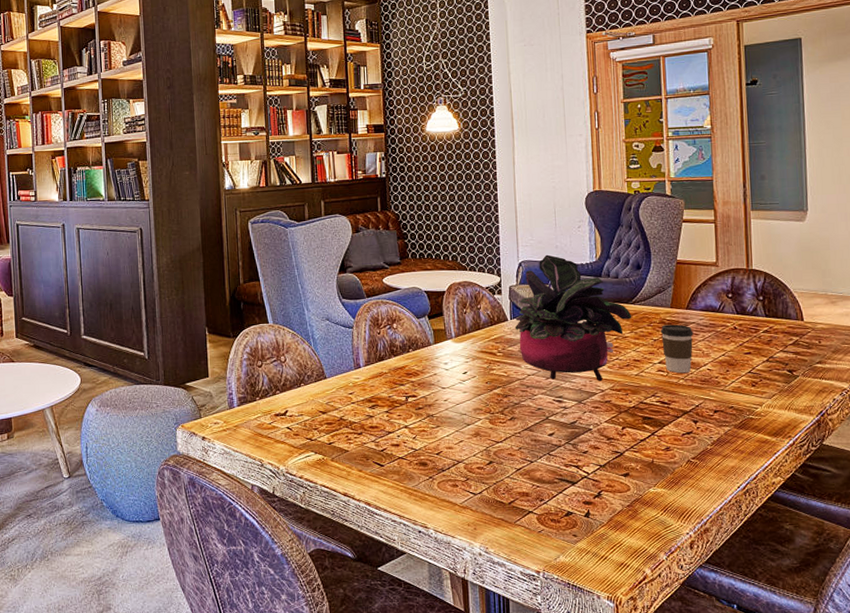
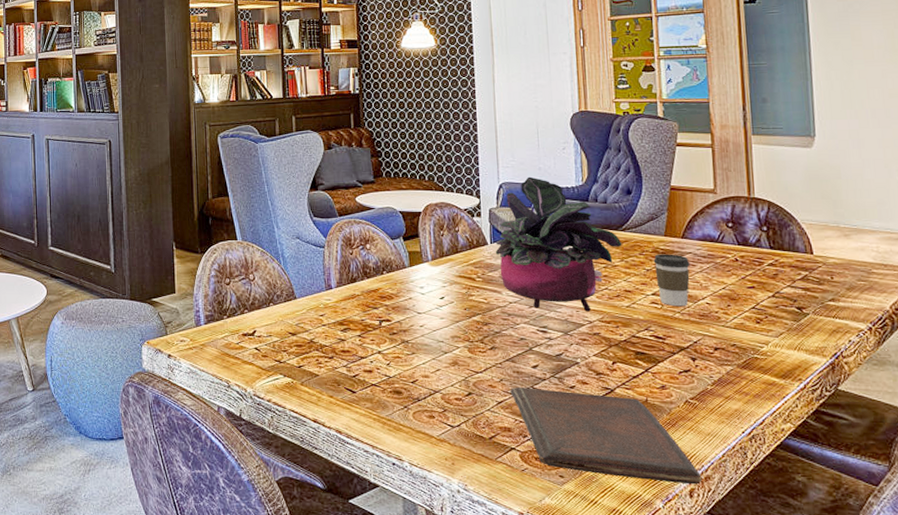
book: none [528,454,702,537] -> present [510,387,702,485]

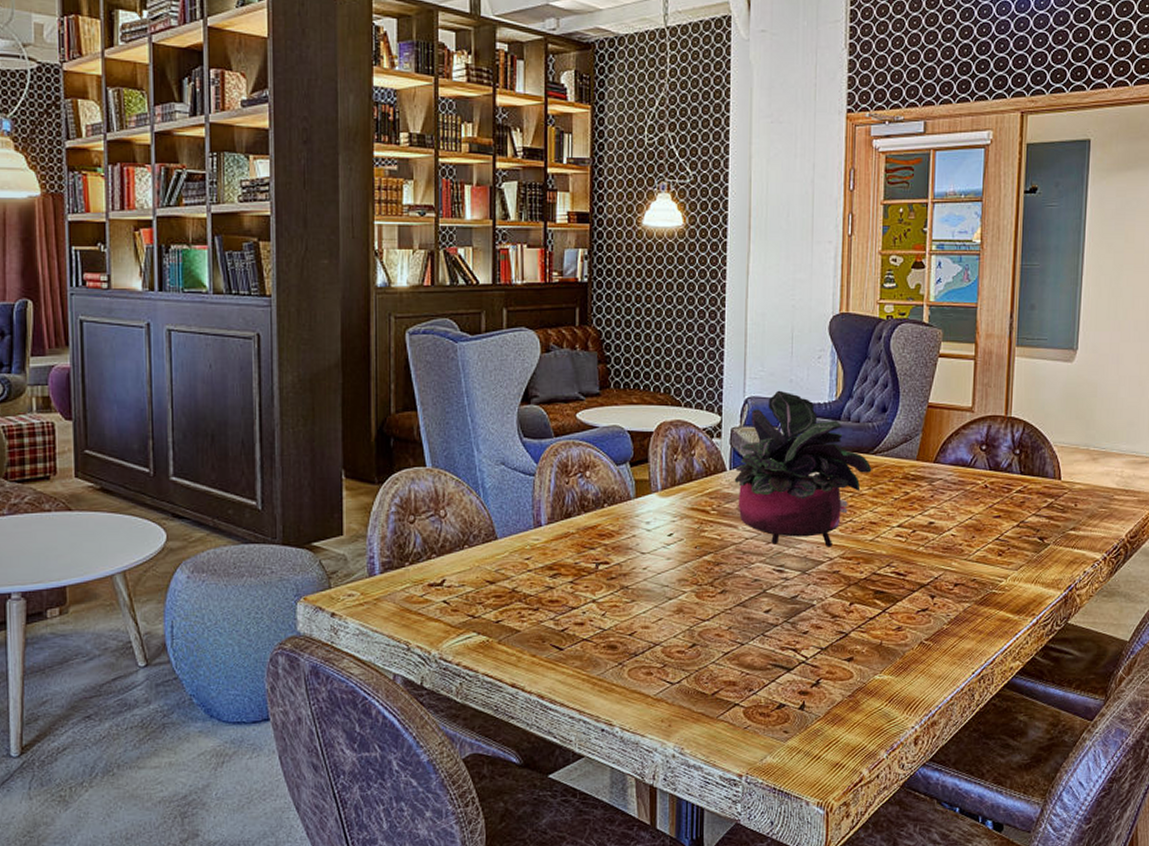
book: present [510,387,702,485] -> none [738,635,928,732]
coffee cup: present [653,254,690,307] -> none [902,480,939,539]

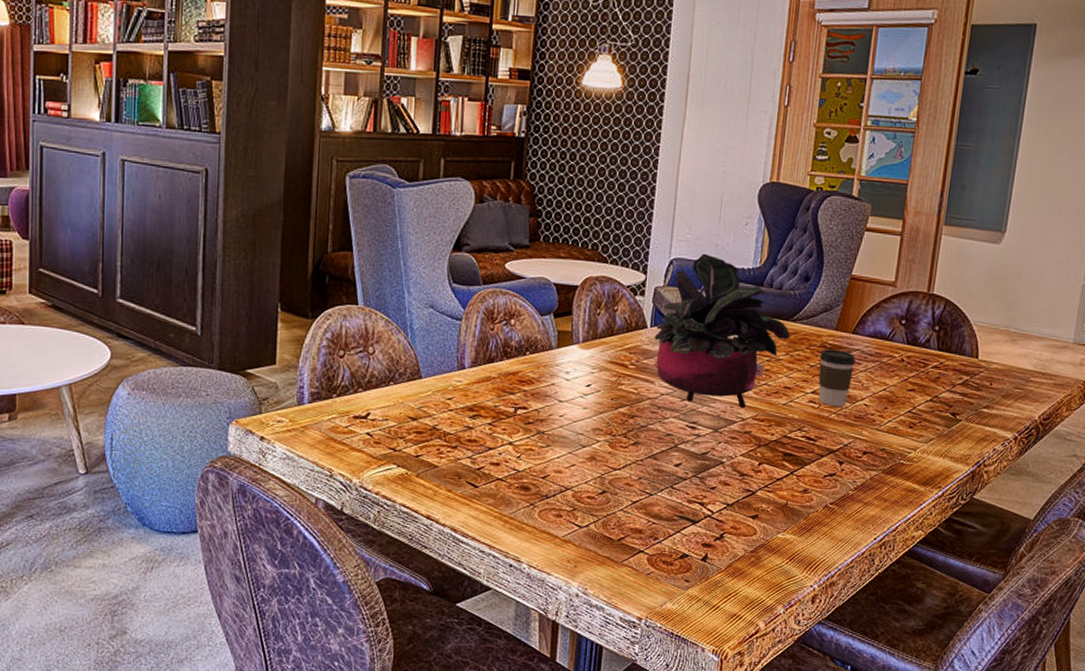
coffee cup: none [902,480,939,539] -> present [818,349,856,407]

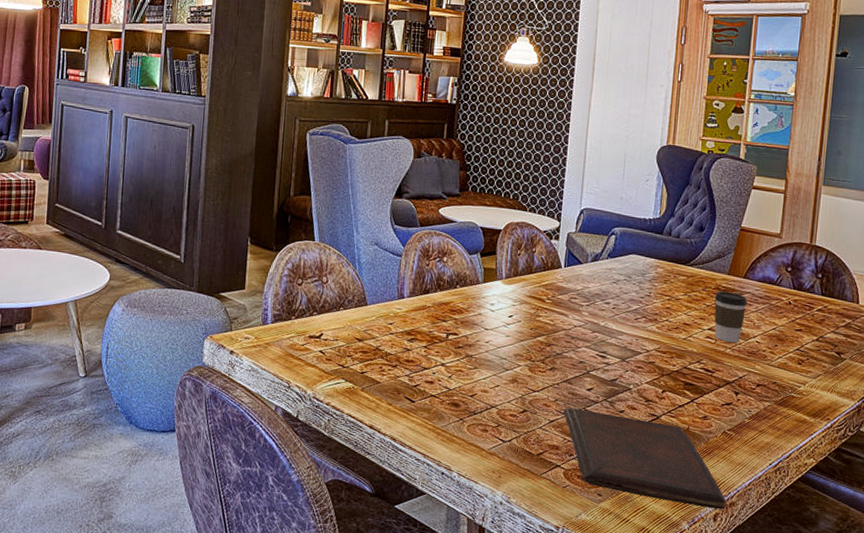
book: none [647,486,827,591] -> present [563,408,727,510]
potted plant: present [654,253,791,408] -> none [567,205,688,341]

